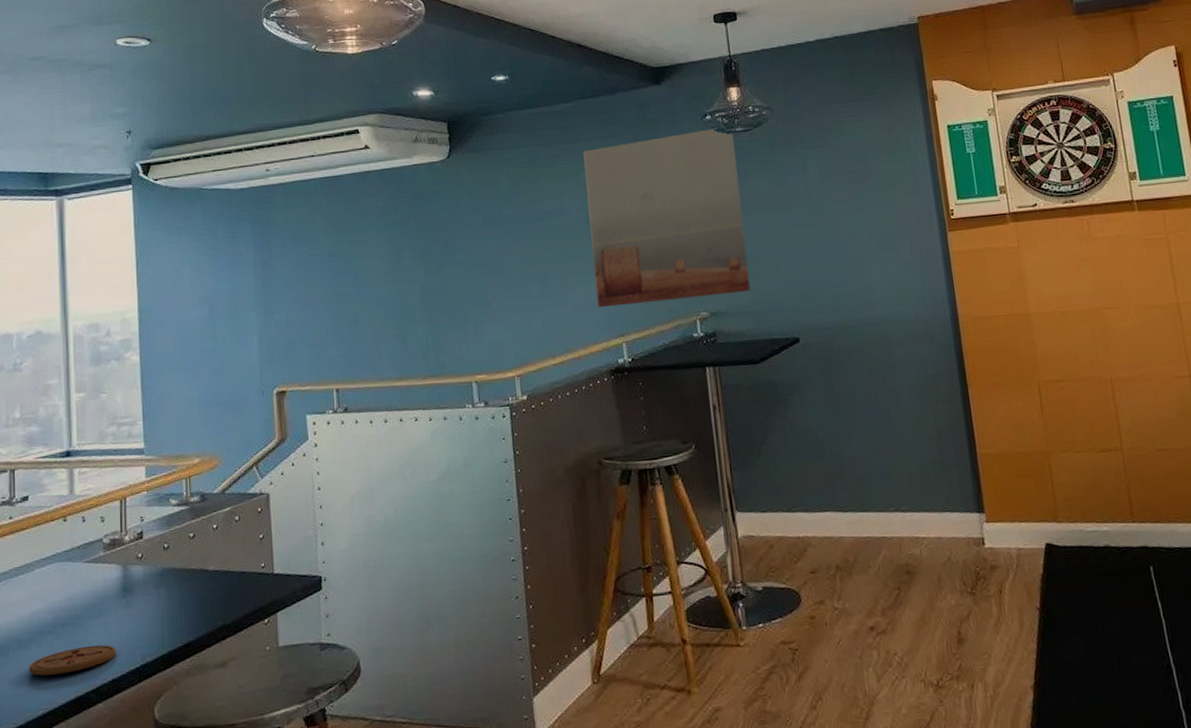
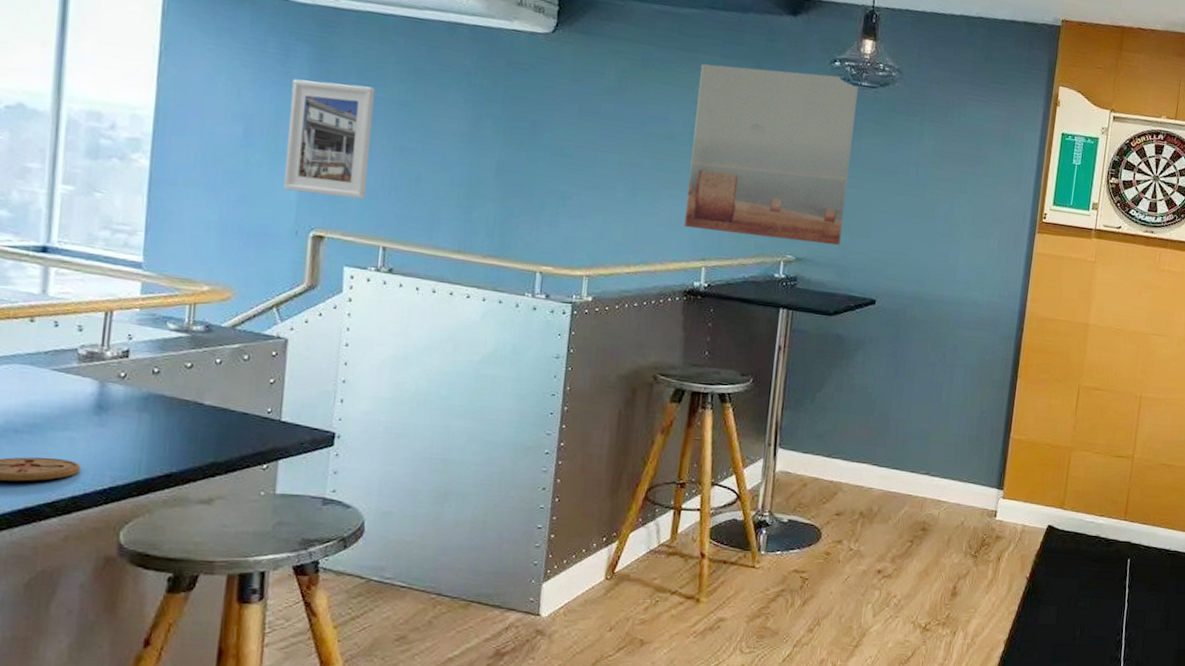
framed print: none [241,246,314,356] -> present [284,79,375,200]

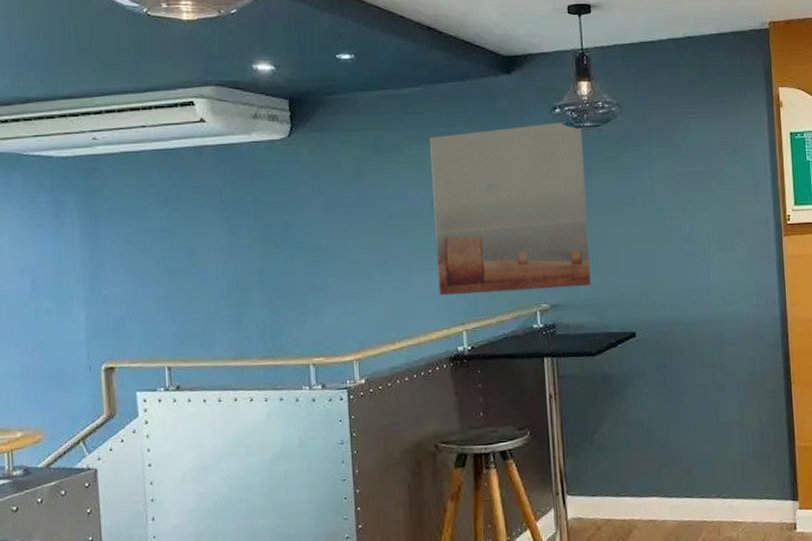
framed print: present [284,79,375,200] -> none [66,221,145,330]

